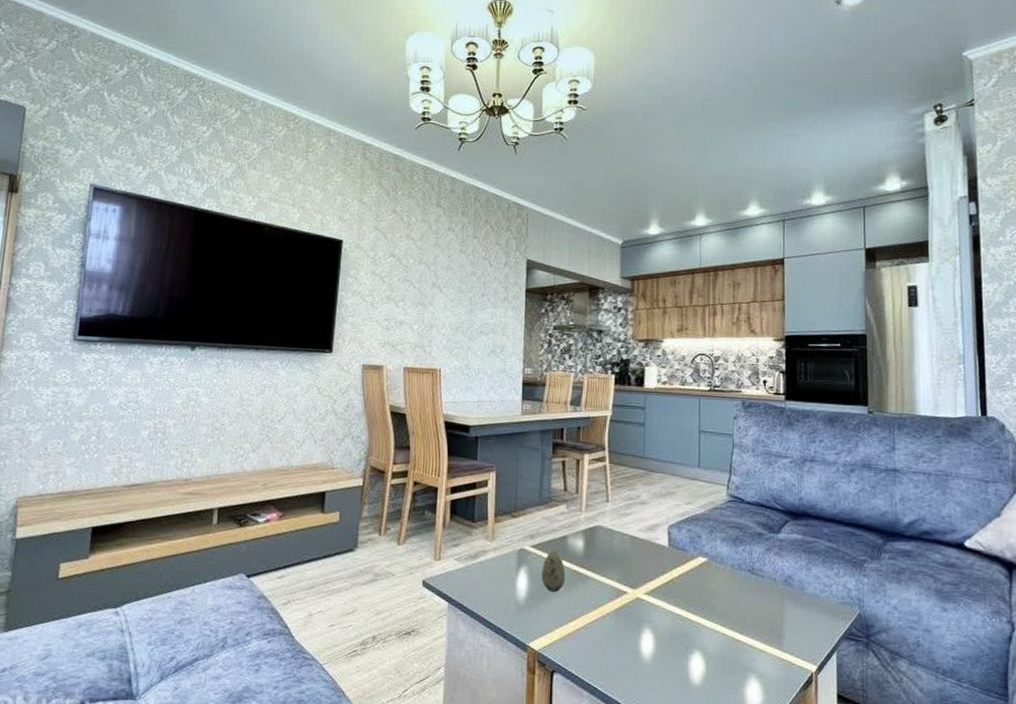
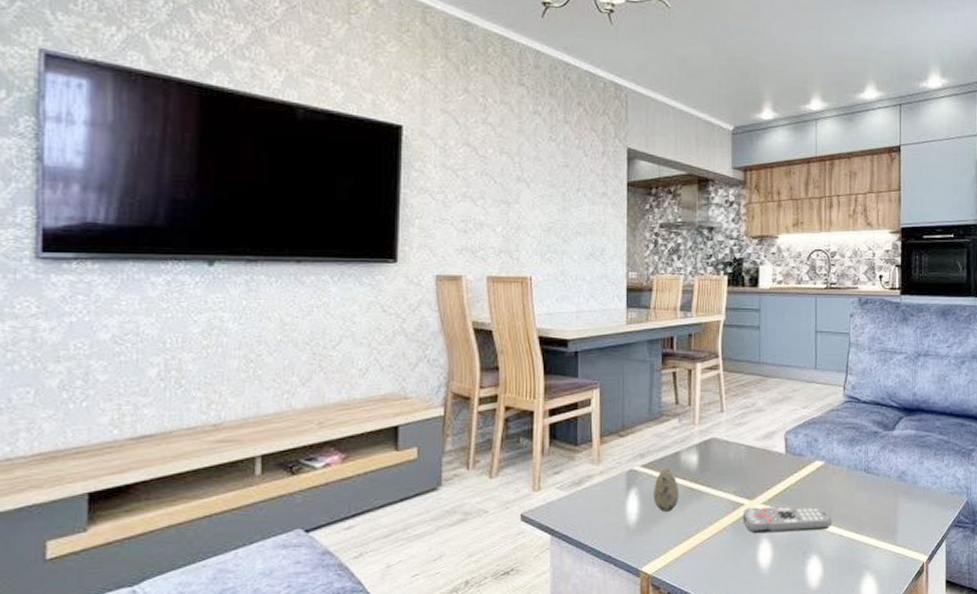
remote control: none [626,596,716,627] -> present [743,506,833,534]

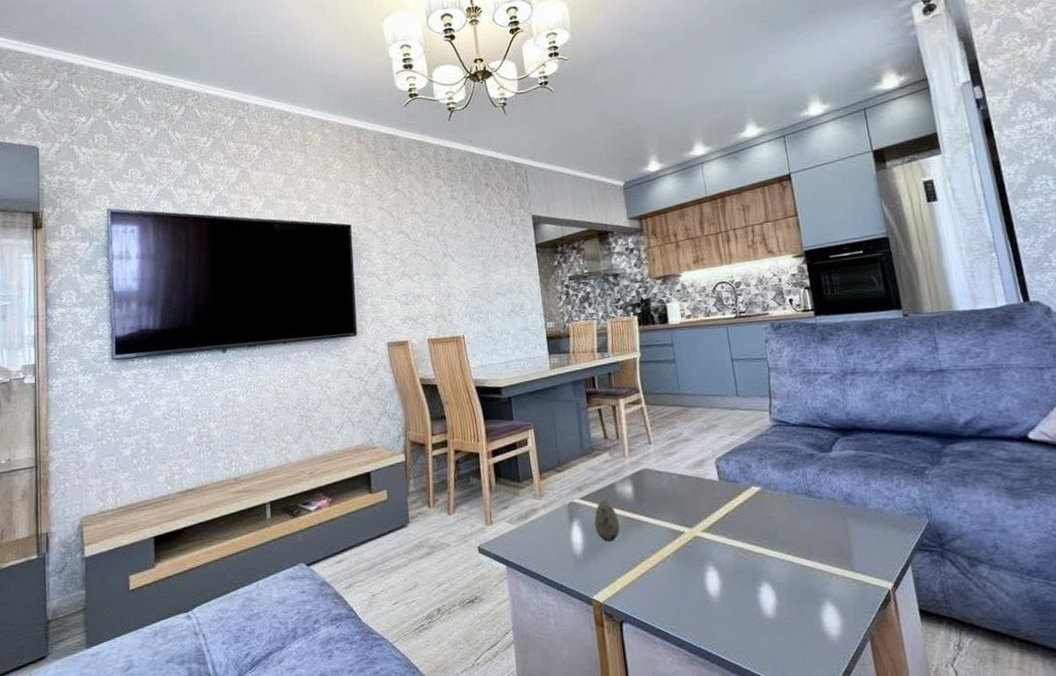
remote control: present [743,506,833,534] -> none [684,533,780,562]

